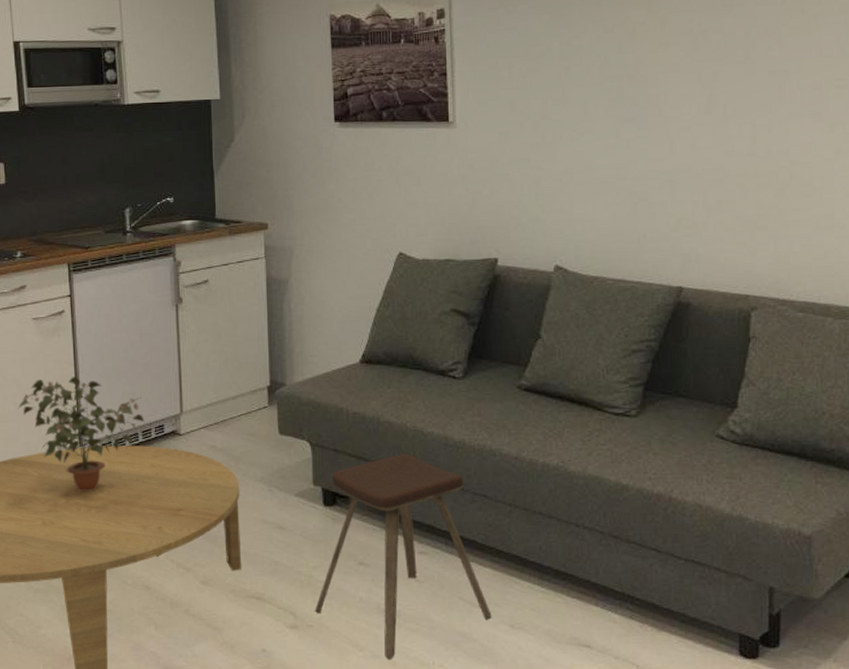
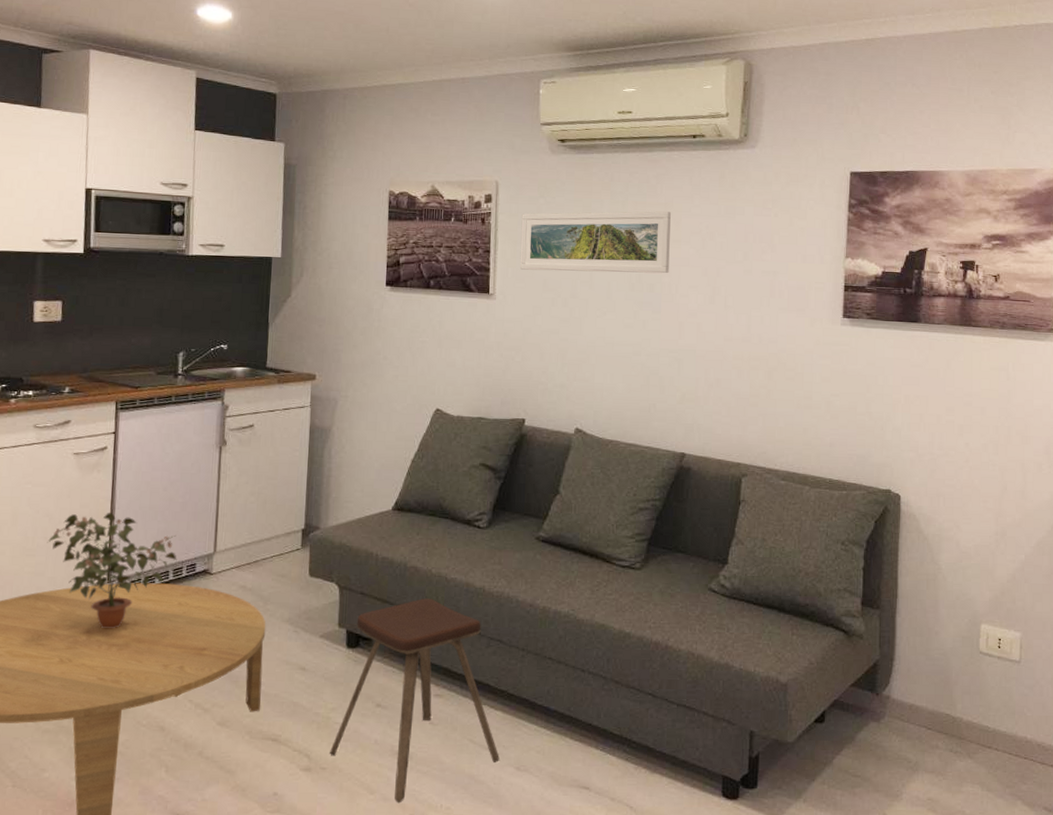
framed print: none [480,10,655,92] -> present [520,211,671,274]

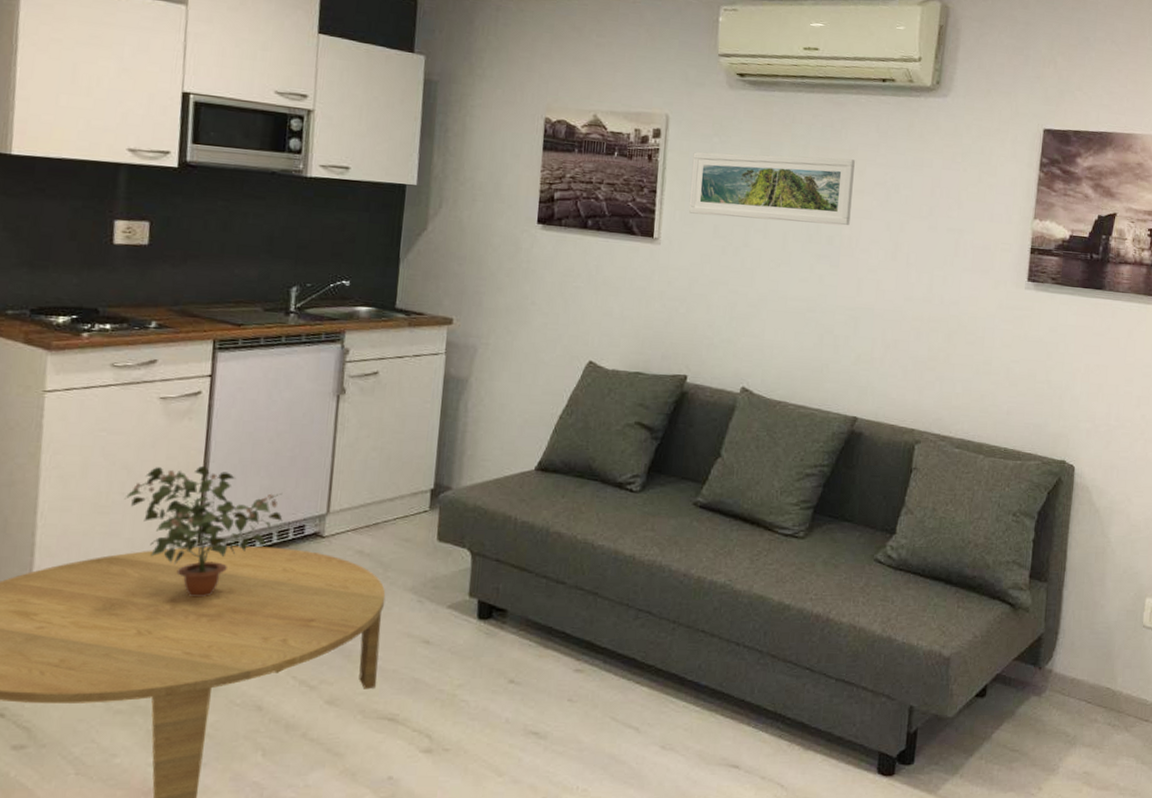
music stool: present [330,598,500,804] -> none [454,567,644,786]

